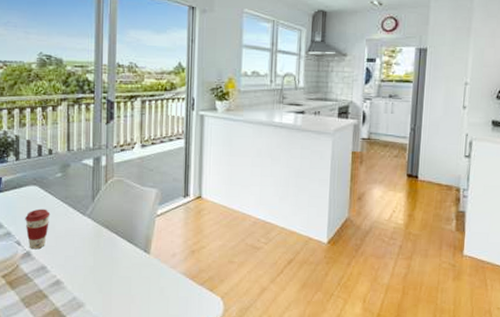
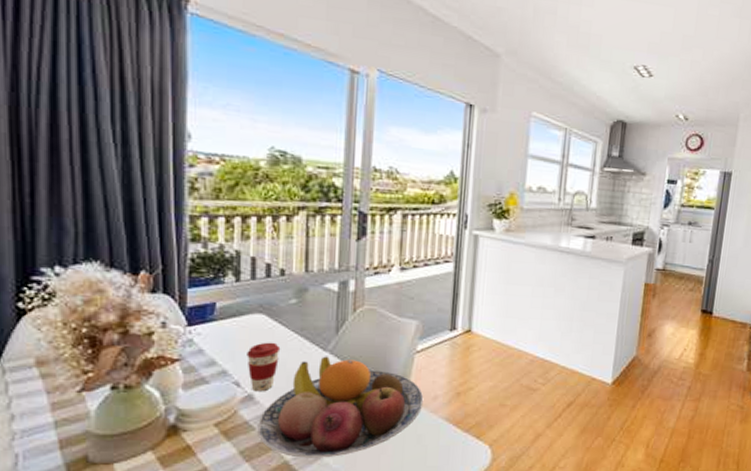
fruit bowl: none [34,220,164,306] -> present [258,356,424,458]

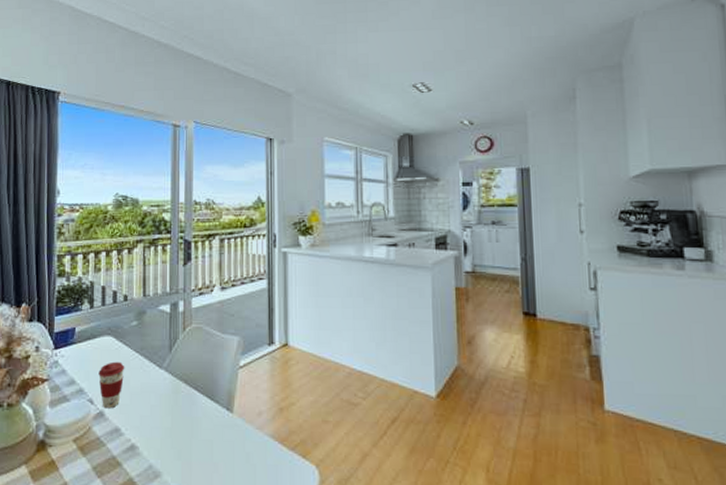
fruit bowl: present [258,356,424,458] -> none [107,373,249,476]

